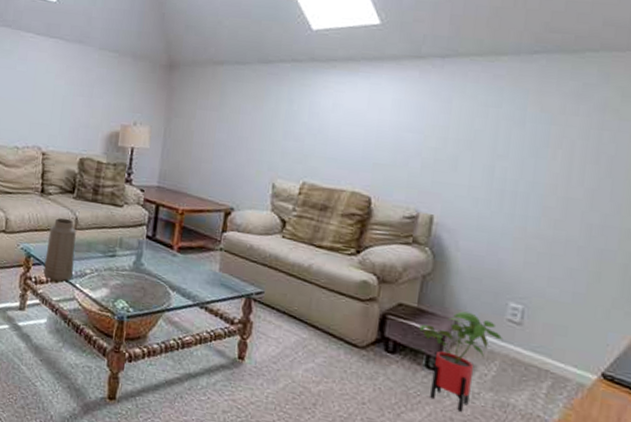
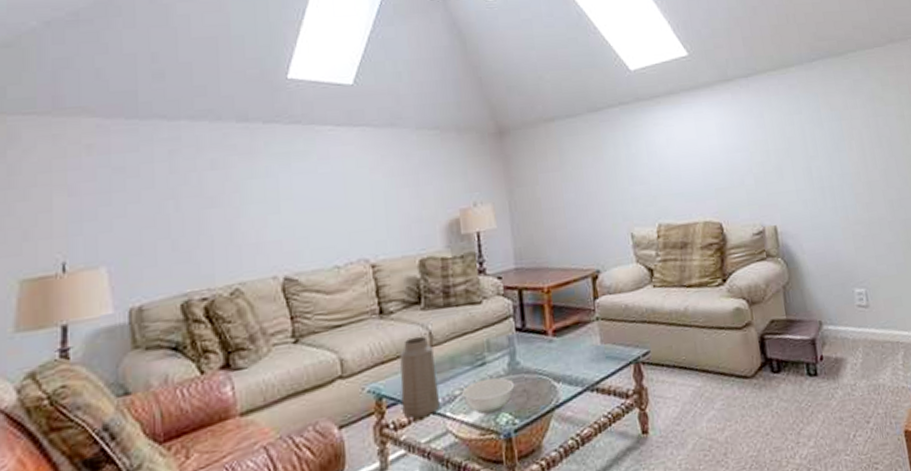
bowl: none [91,267,136,297] -> present [462,377,515,415]
house plant: present [419,311,503,412] -> none [793,309,859,409]

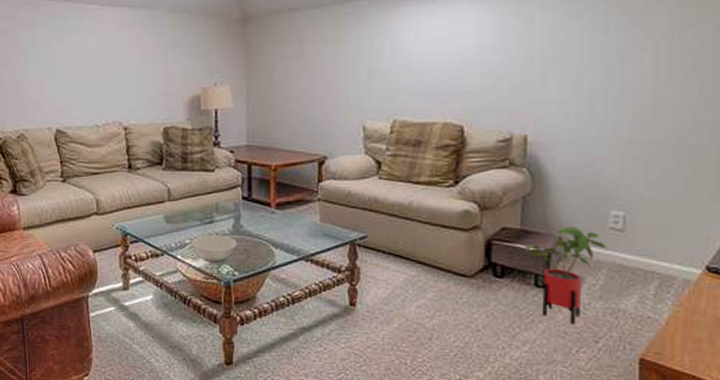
vase: present [399,336,440,419] -> none [142,191,172,256]
house plant: none [793,309,859,409] -> present [525,226,608,324]

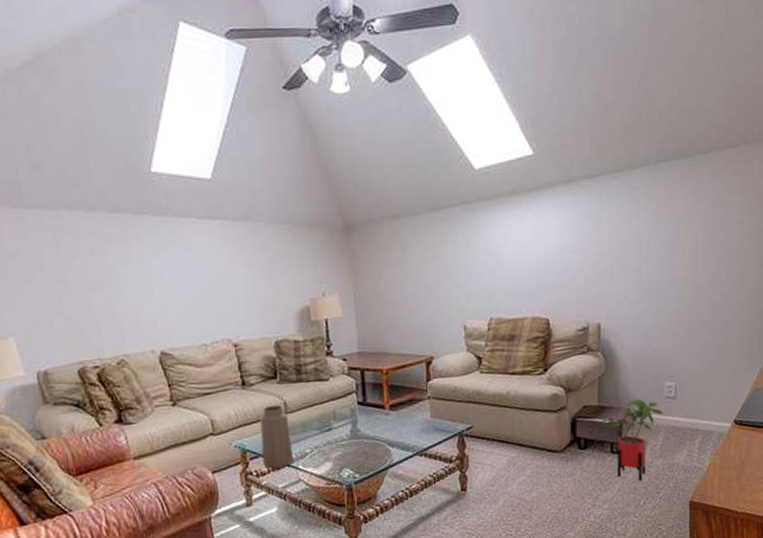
vase: none [142,191,172,256] -> present [259,405,293,469]
bowl: present [192,235,237,263] -> none [312,441,356,469]

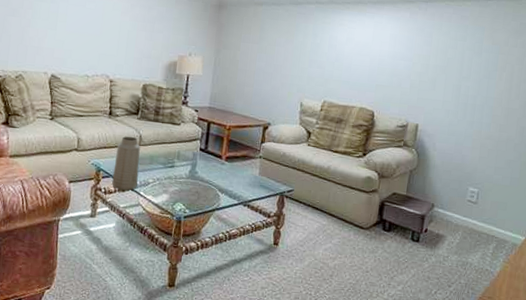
house plant: present [602,398,664,481] -> none [407,196,465,272]

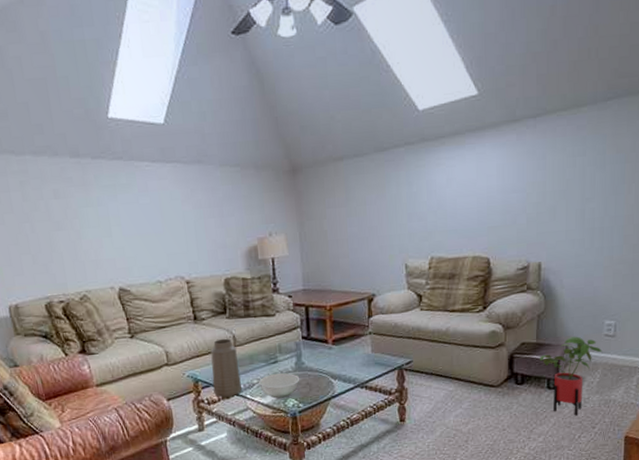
bowl: none [154,177,191,201] -> present [259,373,300,399]
house plant: none [407,196,465,272] -> present [540,336,603,416]

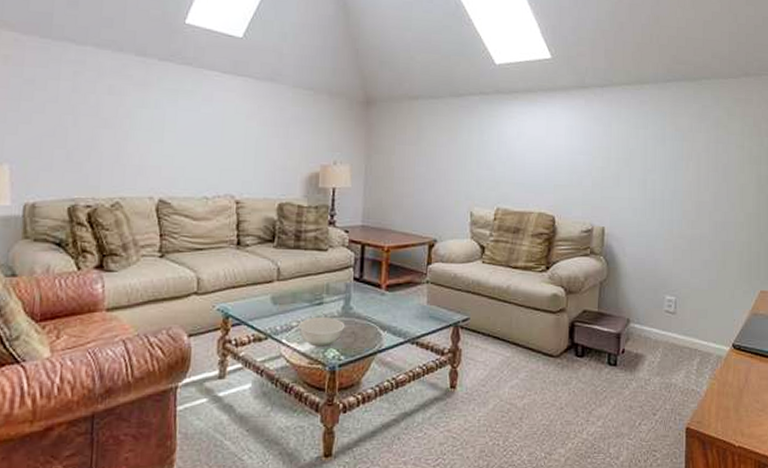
vase: present [210,338,242,398] -> none [244,270,279,340]
house plant: present [540,336,603,416] -> none [601,309,663,399]

